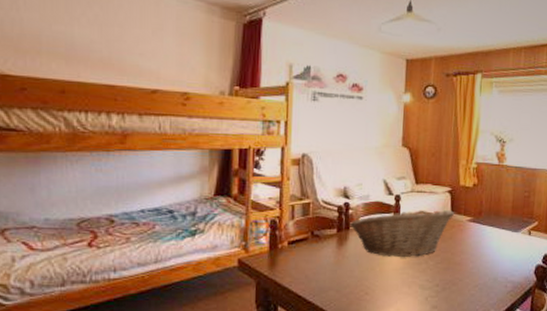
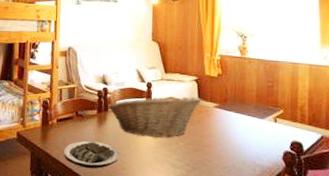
plate: none [297,265,363,297] -> present [64,141,120,169]

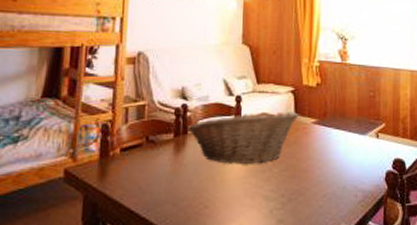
plate: present [64,141,120,169] -> none [129,174,202,212]

